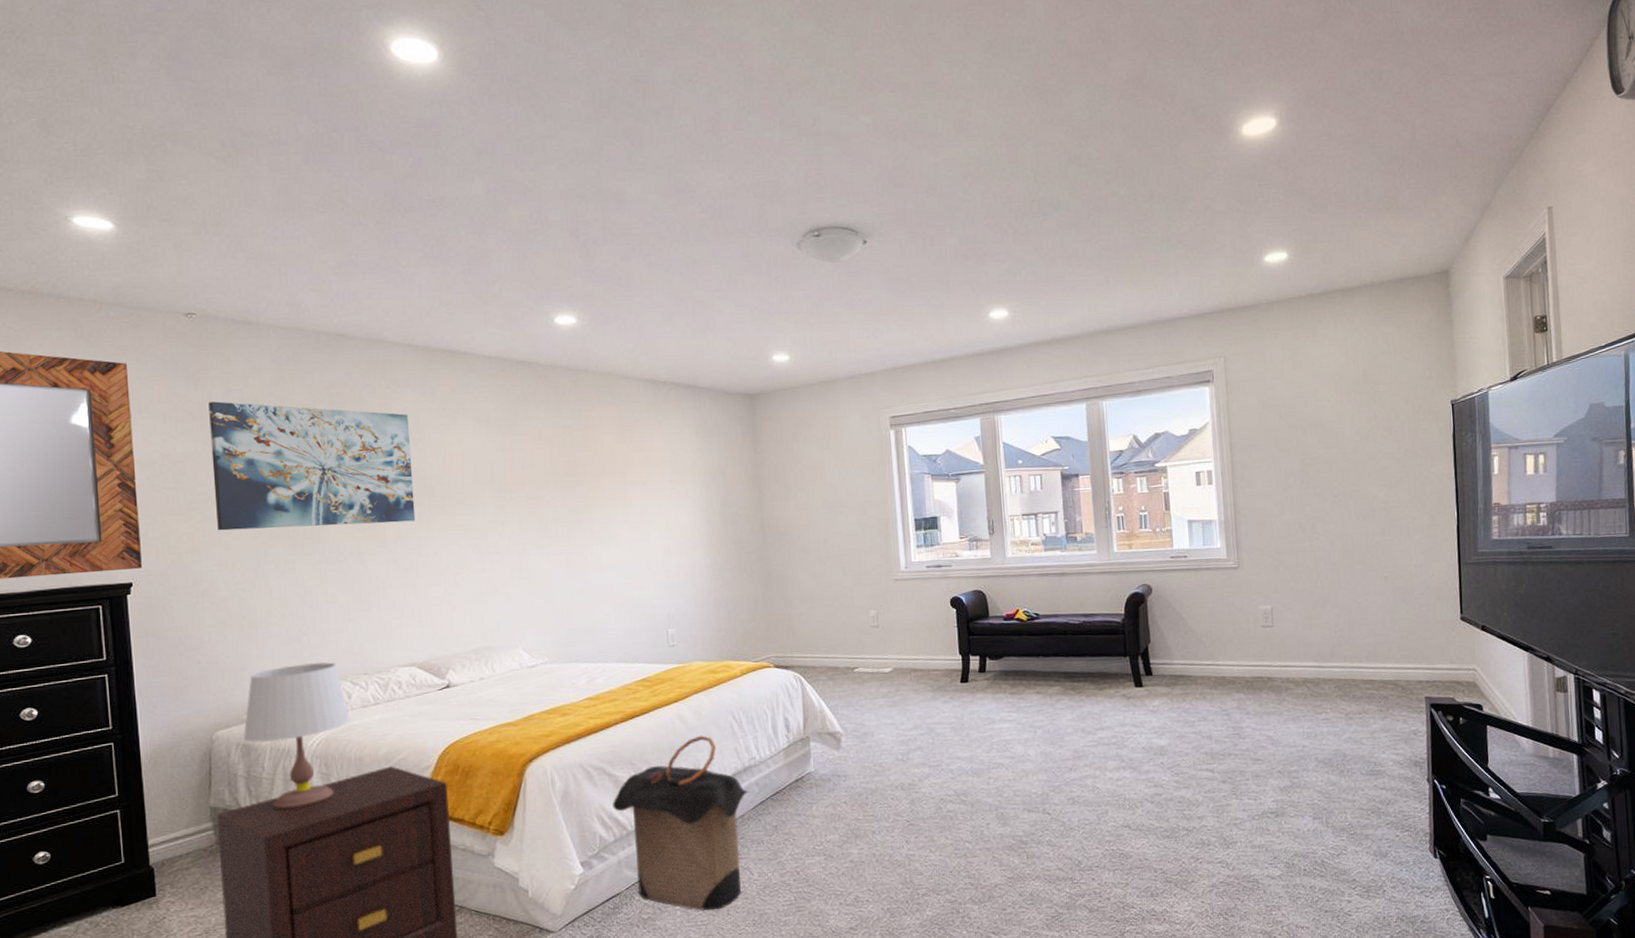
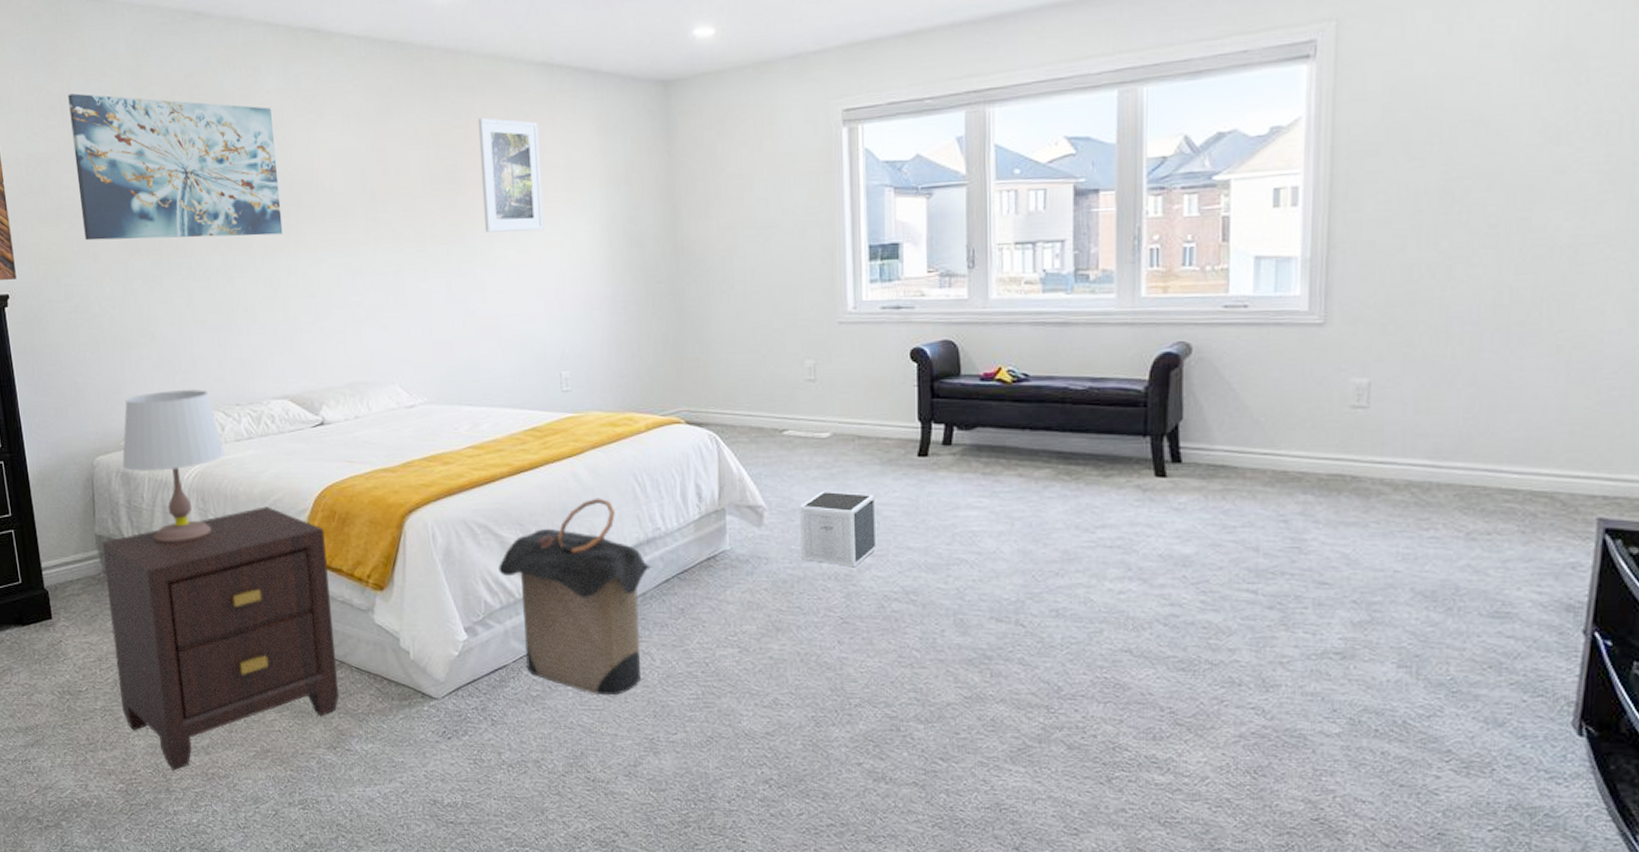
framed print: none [595,422,652,516] -> present [477,117,544,233]
speaker: none [869,715,933,778] -> present [799,490,877,568]

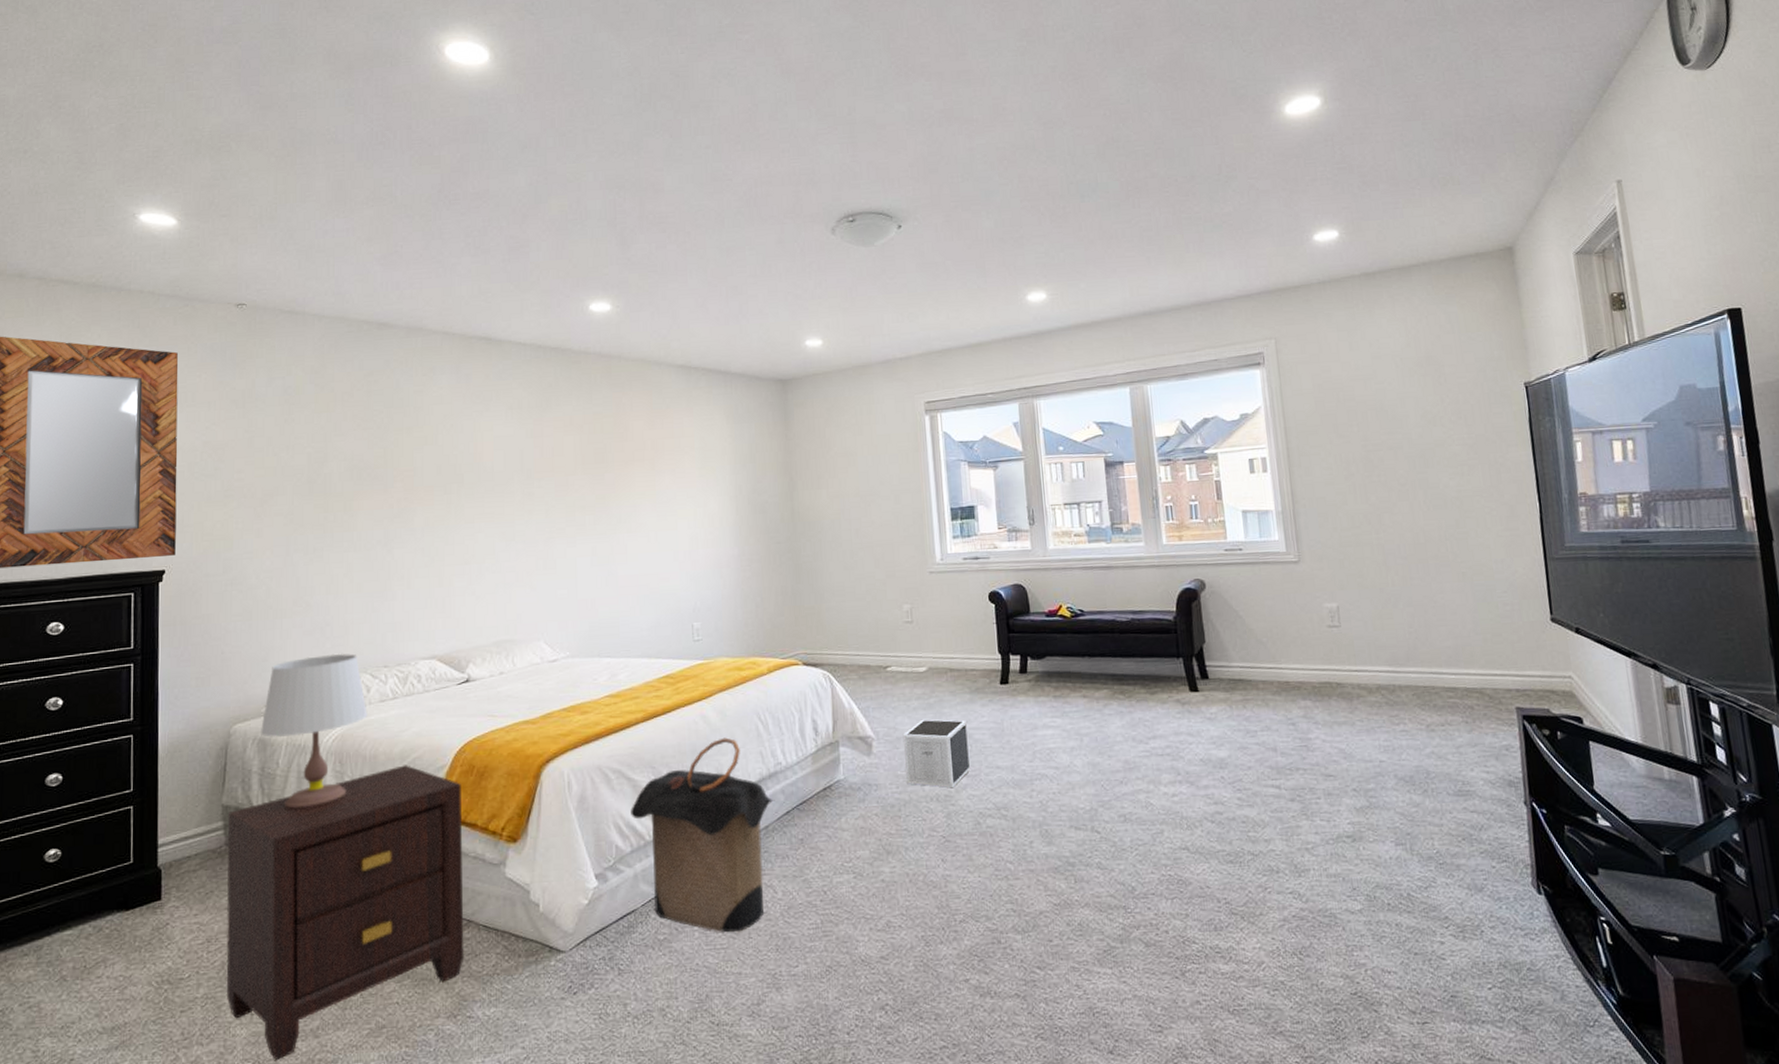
wall art: present [68,93,283,241] -> none [250,389,444,518]
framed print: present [477,117,544,233] -> none [625,409,680,504]

